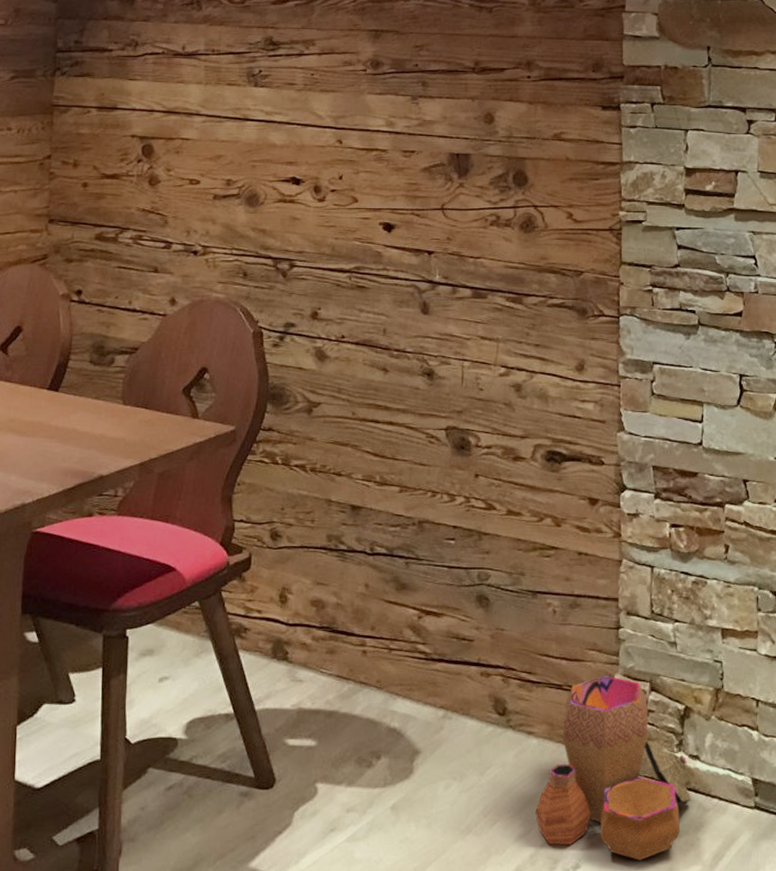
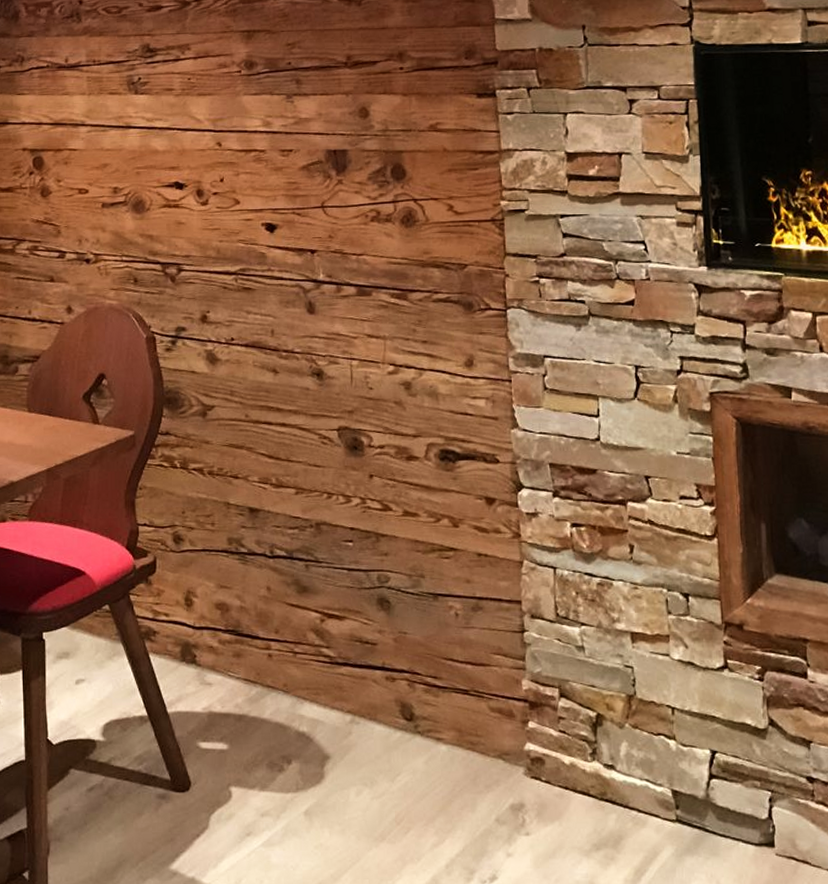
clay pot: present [535,675,692,860] -> none [448,680,610,873]

